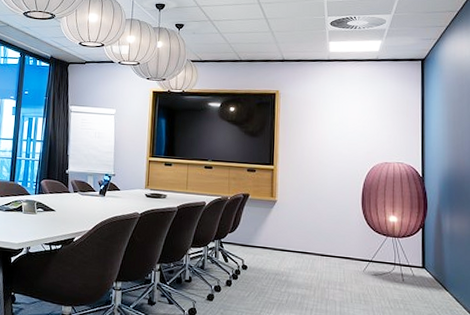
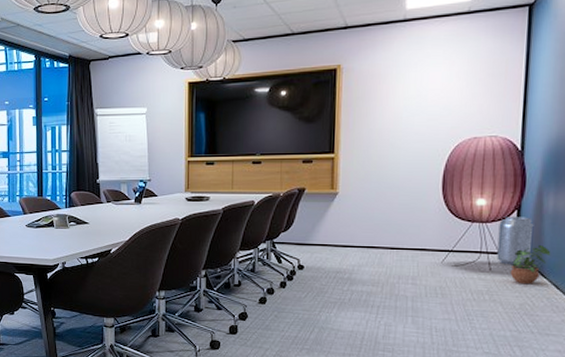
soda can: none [408,233,436,279] -> present [497,216,534,266]
potted plant: none [419,260,451,297] -> present [510,244,551,285]

